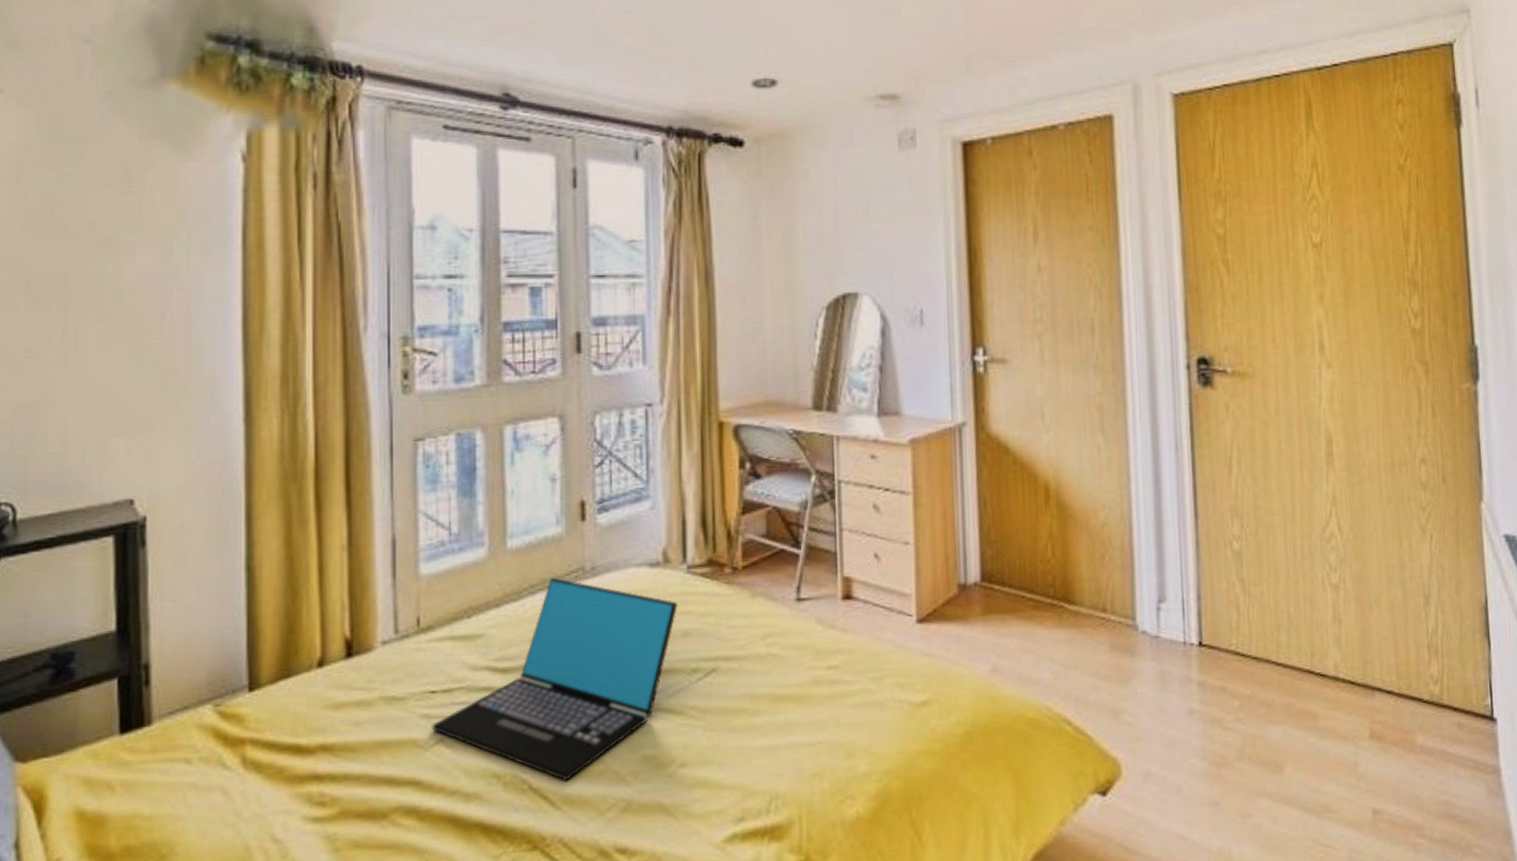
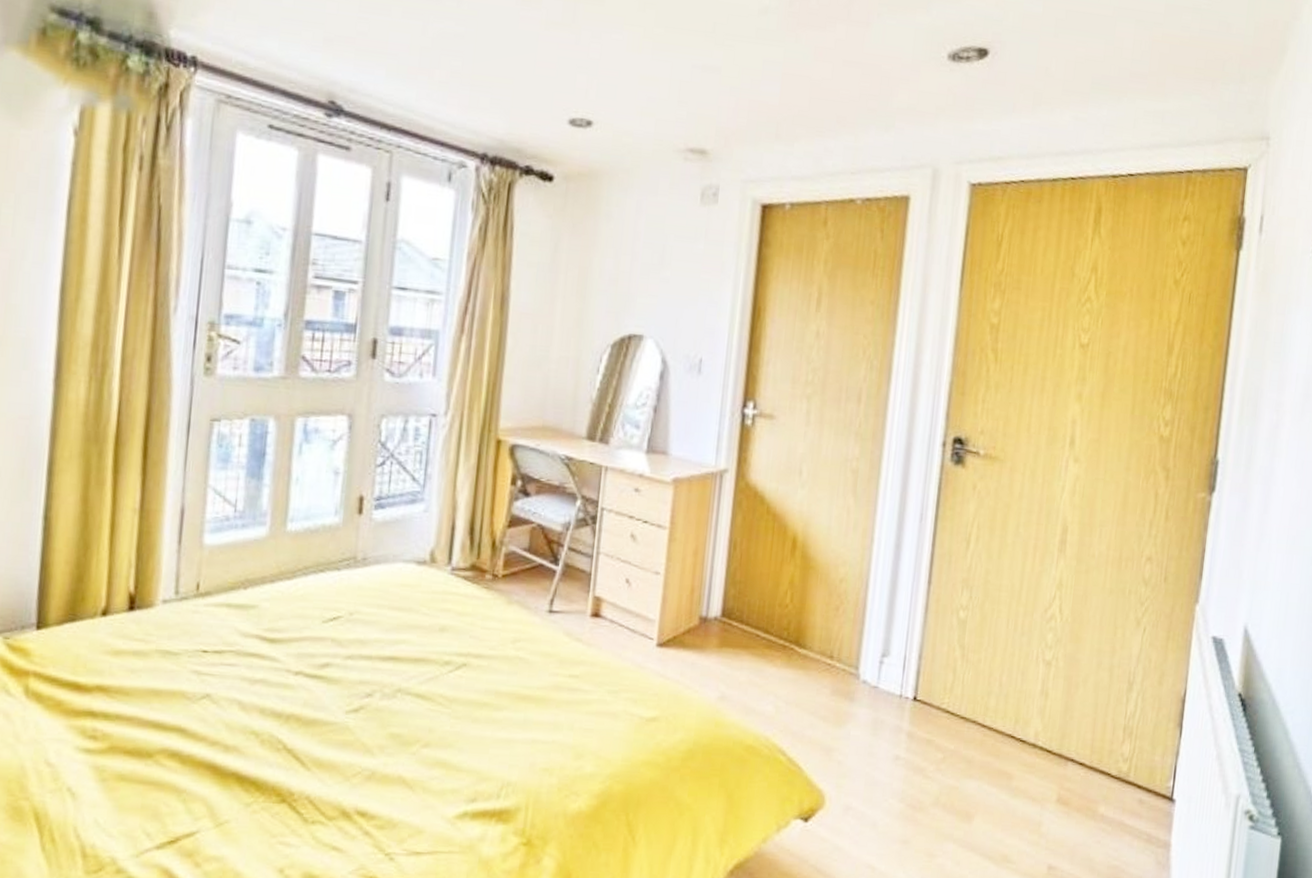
laptop: present [432,577,678,781] -> none [200,562,439,746]

